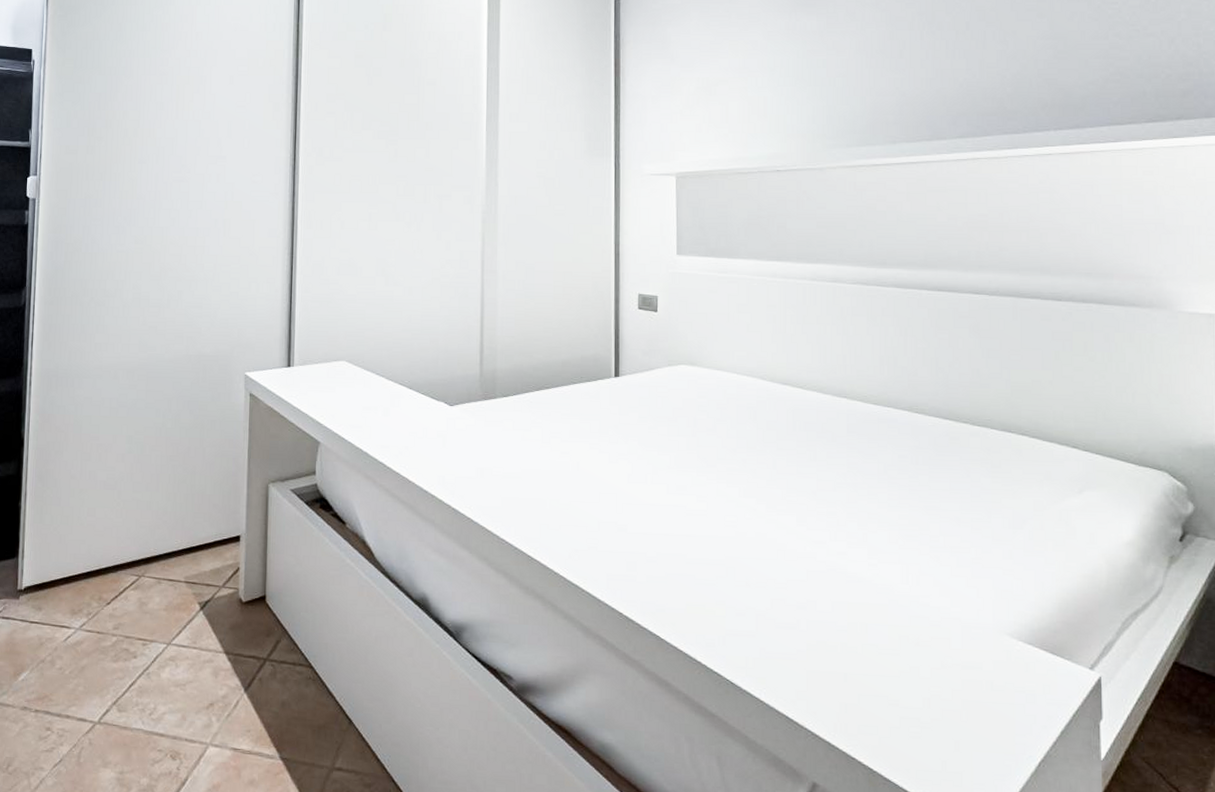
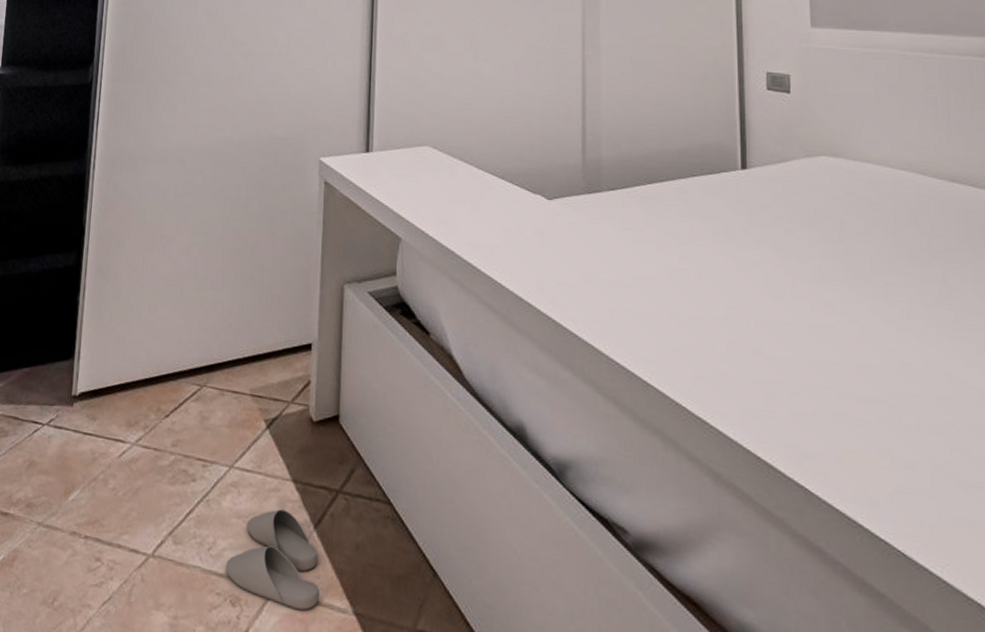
slippers: none [165,677,250,759] -> present [225,509,319,611]

